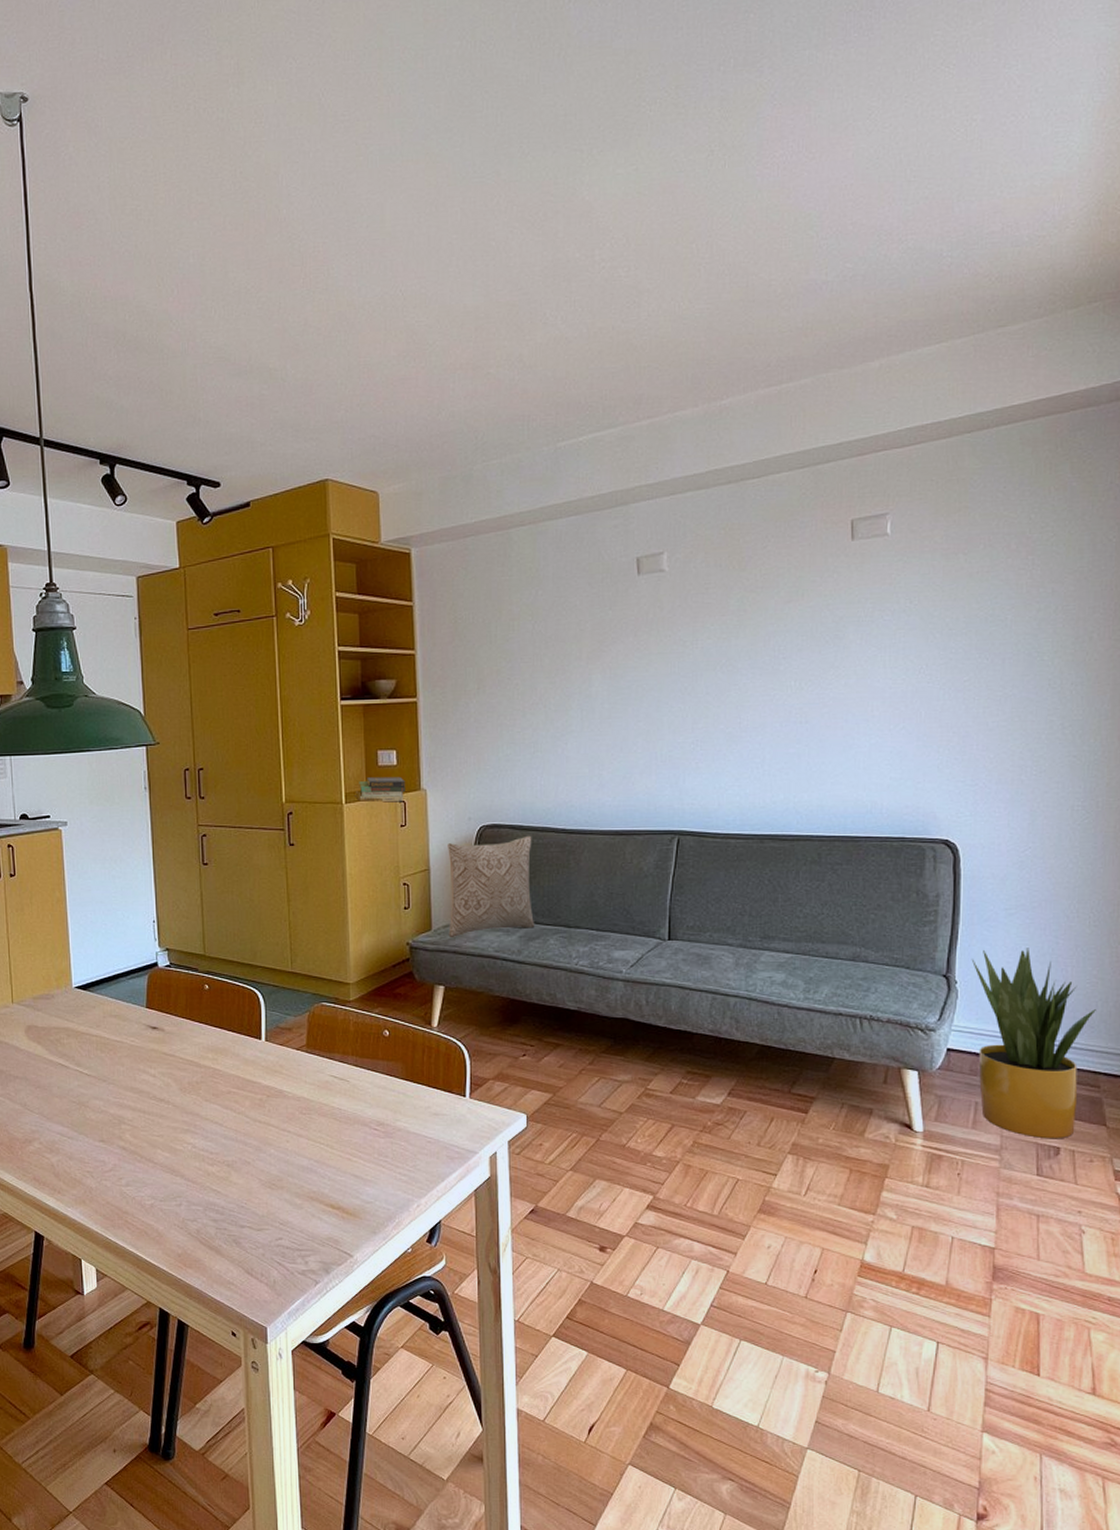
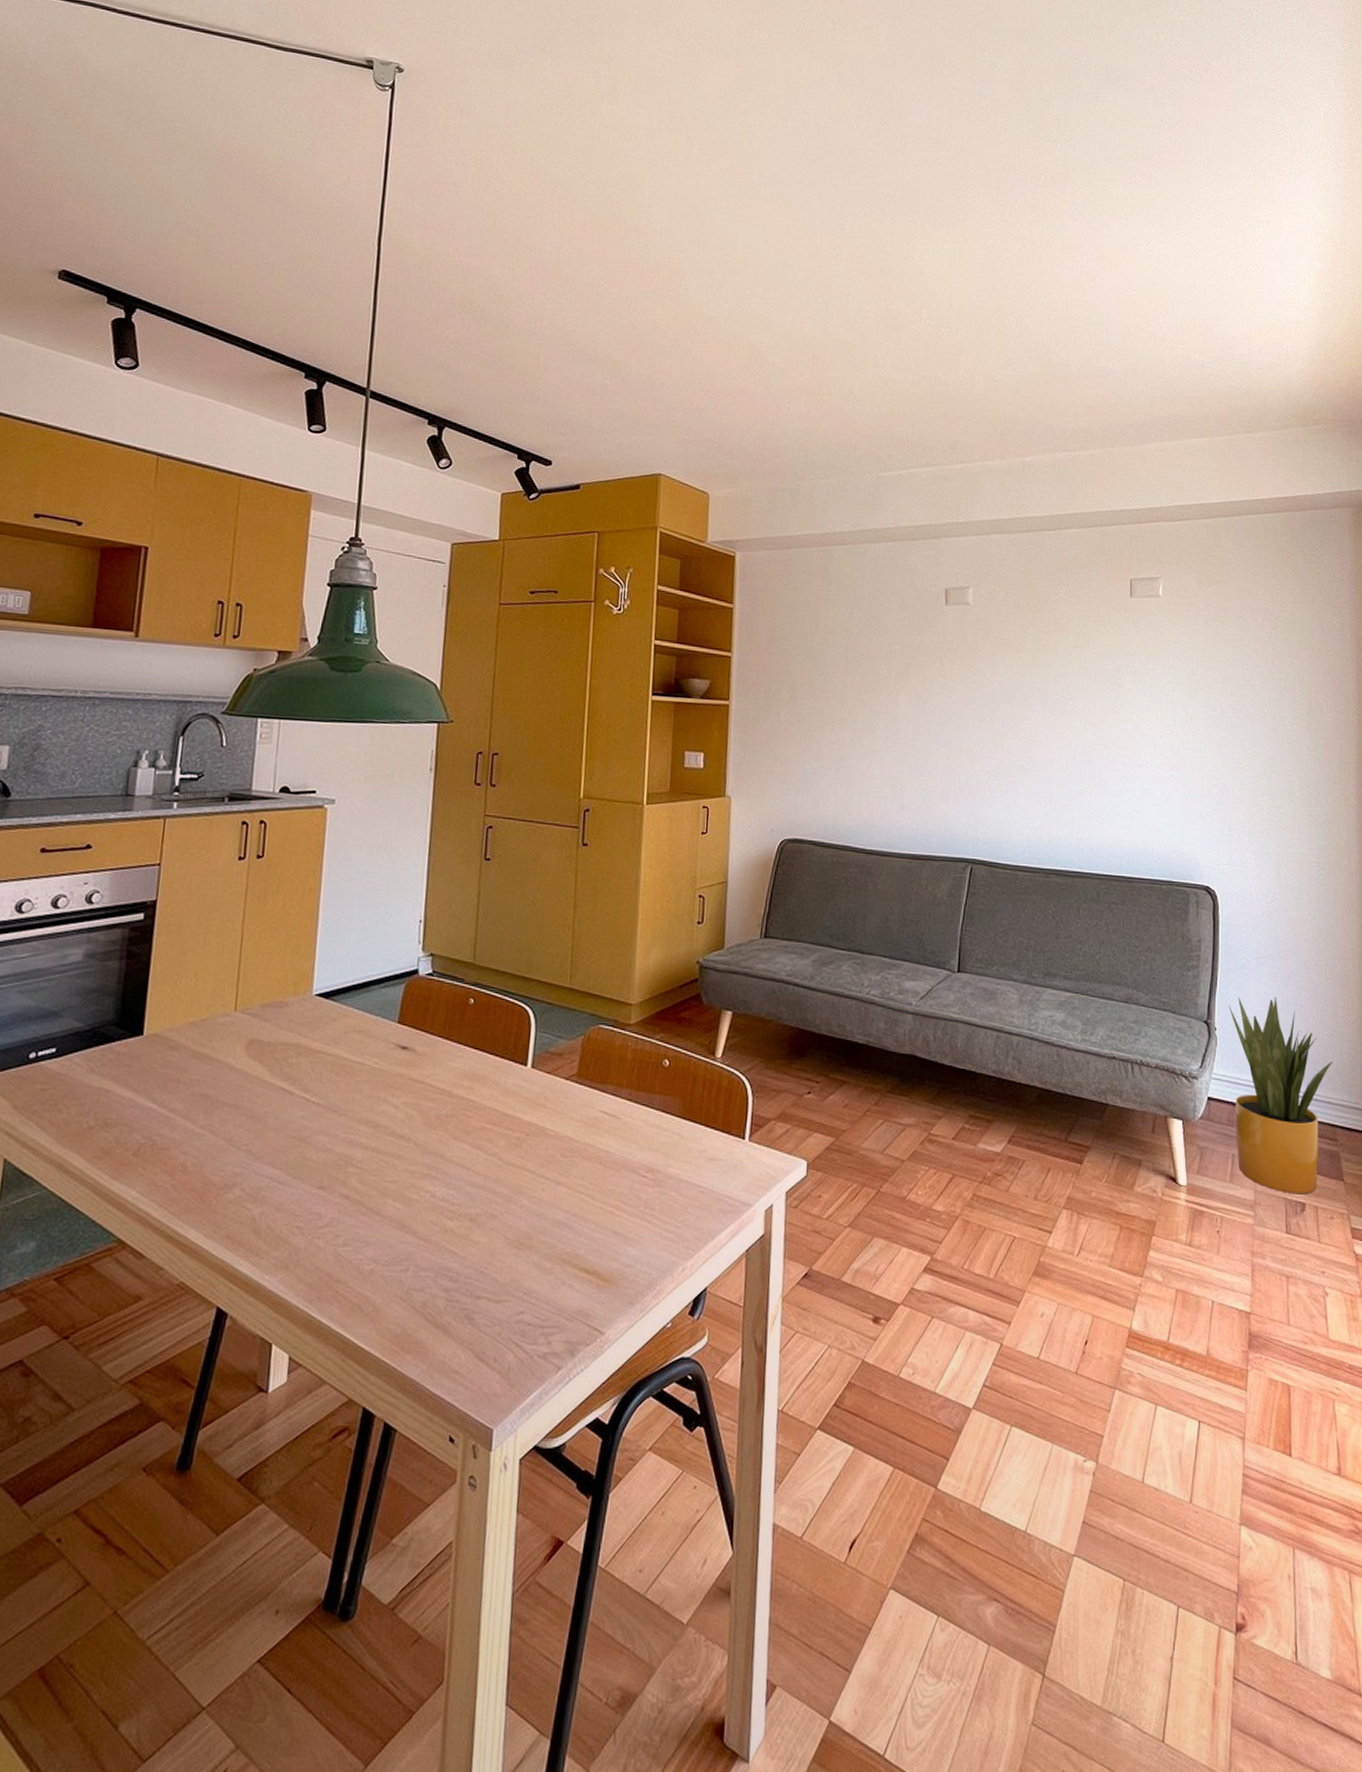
books: present [355,776,406,803] -> none [657,778,711,808]
pillow: present [448,835,535,937] -> none [741,853,833,958]

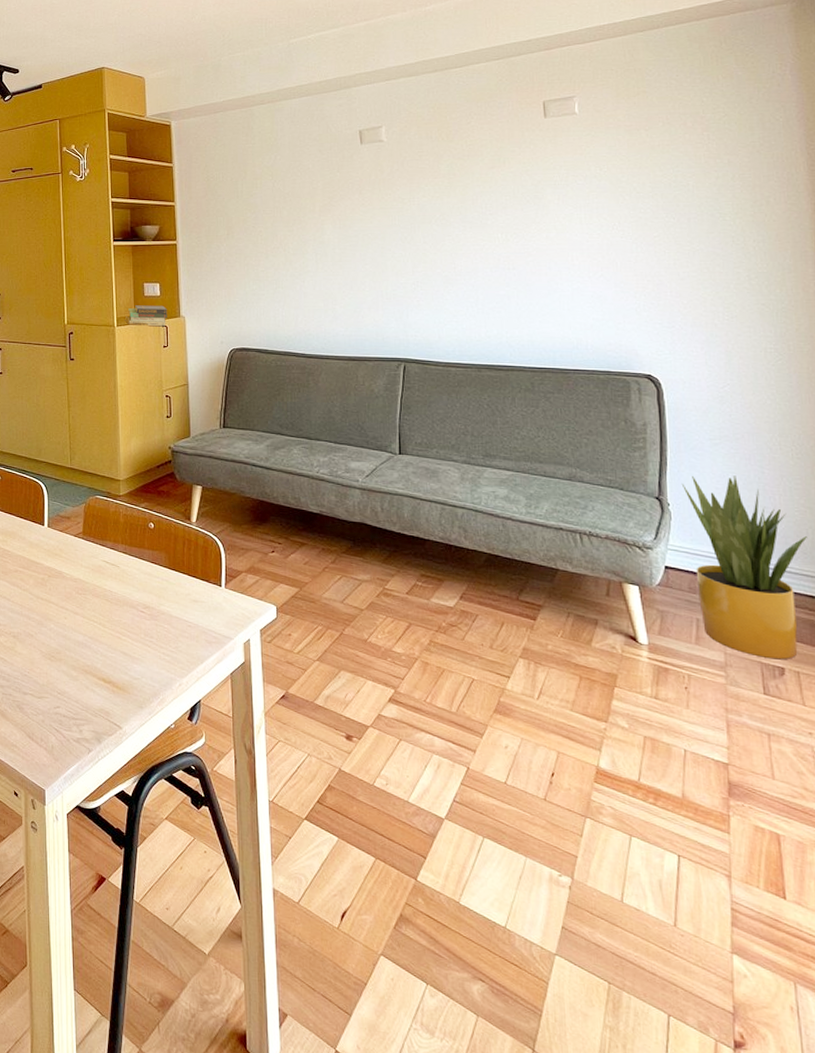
books: none [657,778,711,808] -> present [125,305,167,327]

